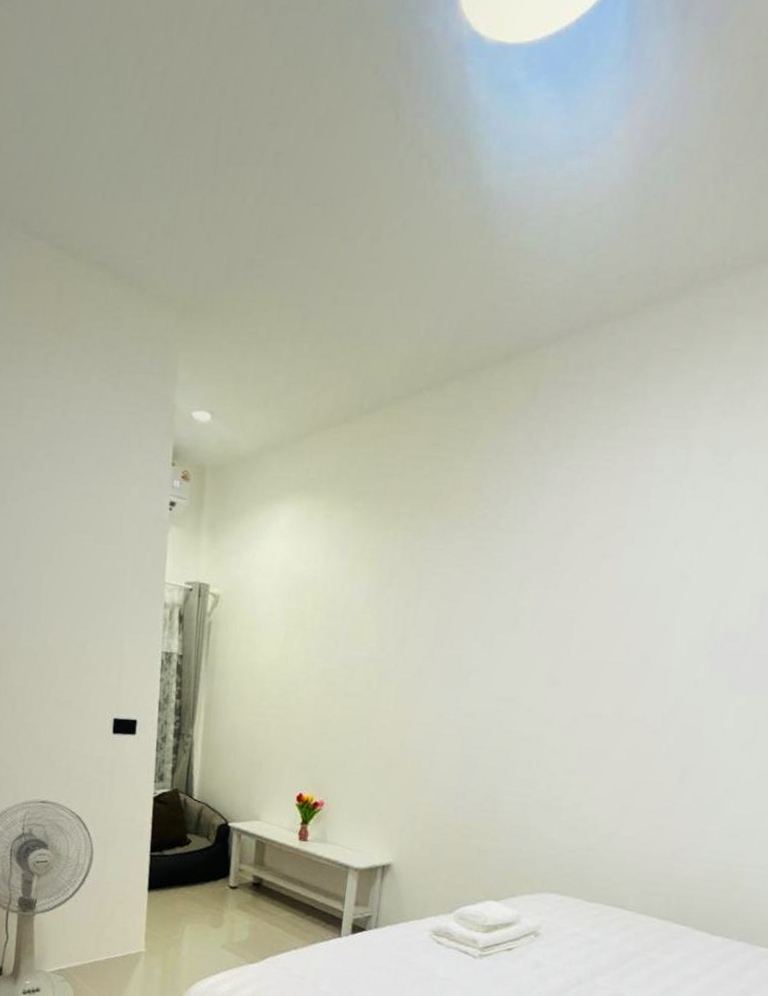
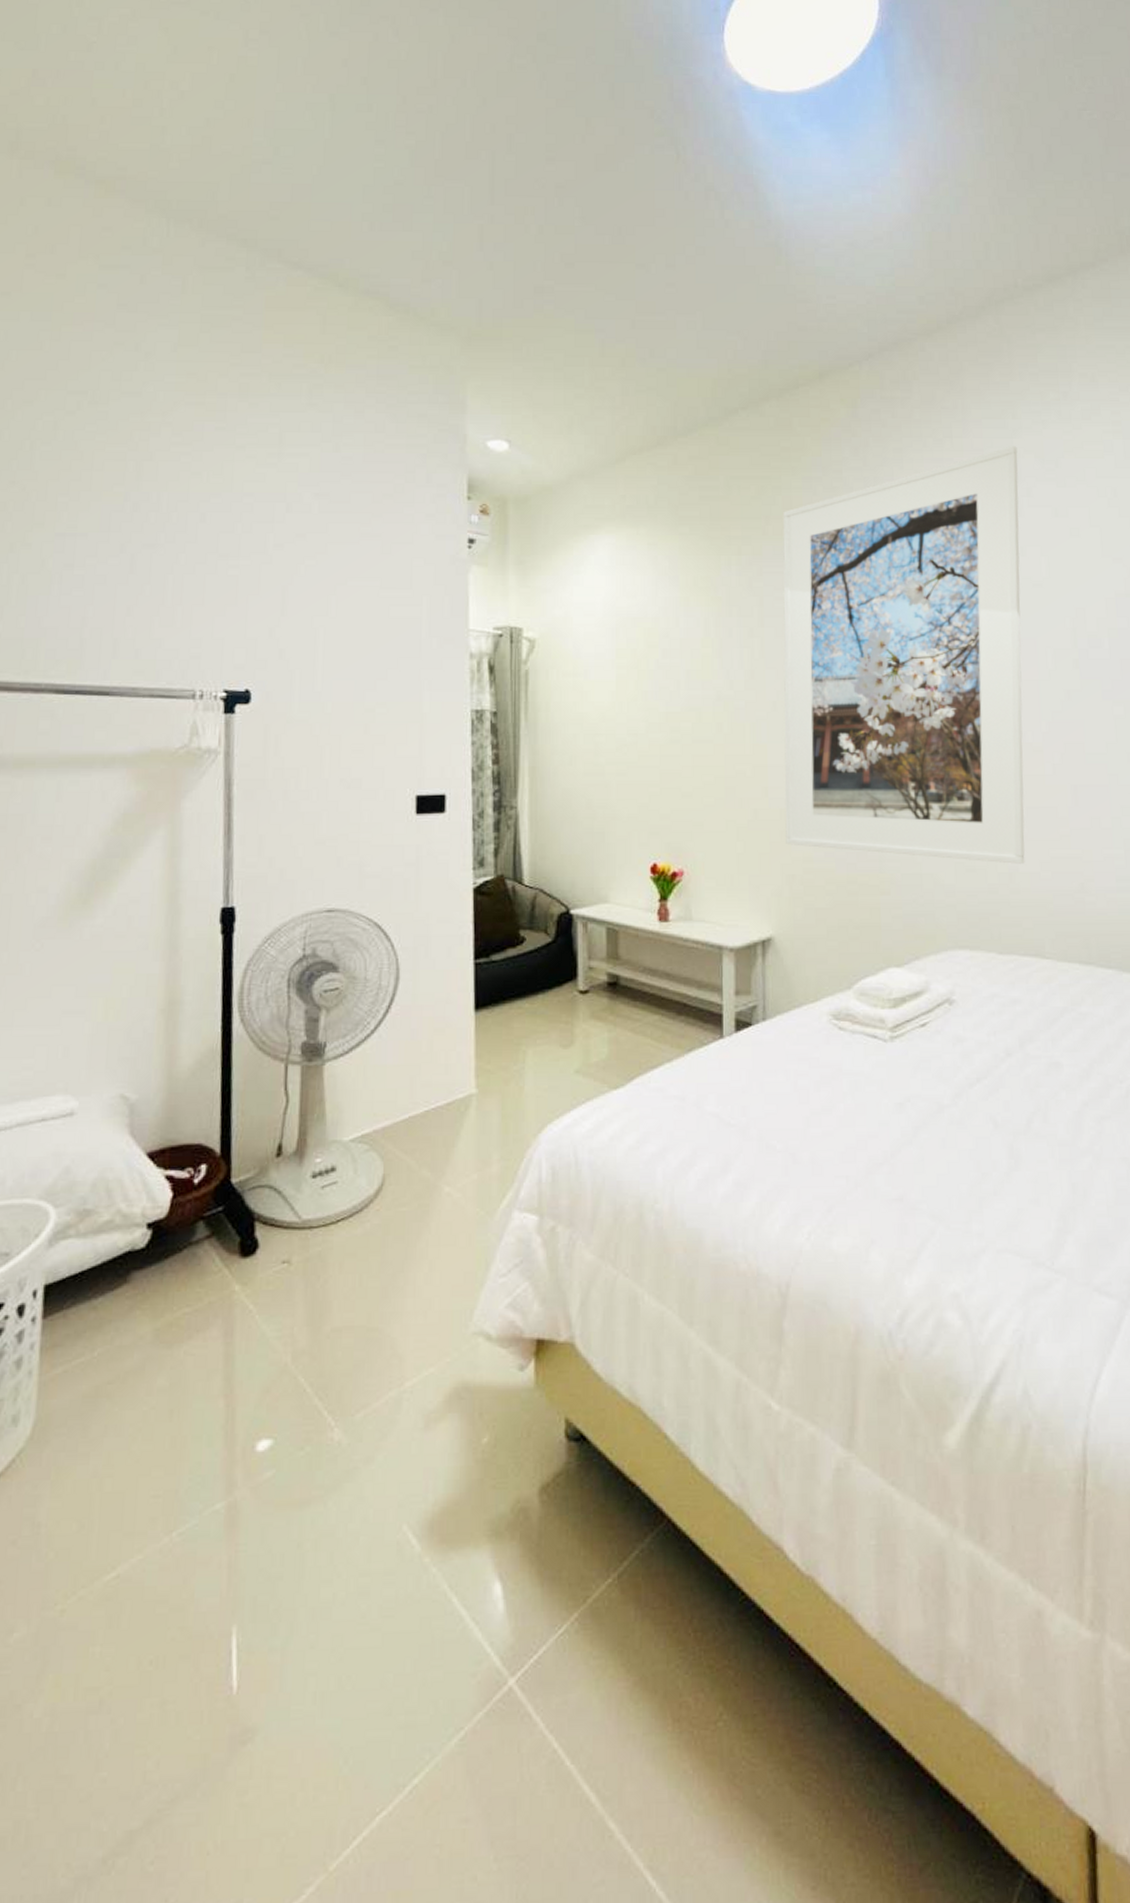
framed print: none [413,437,692,829] -> present [783,446,1025,864]

